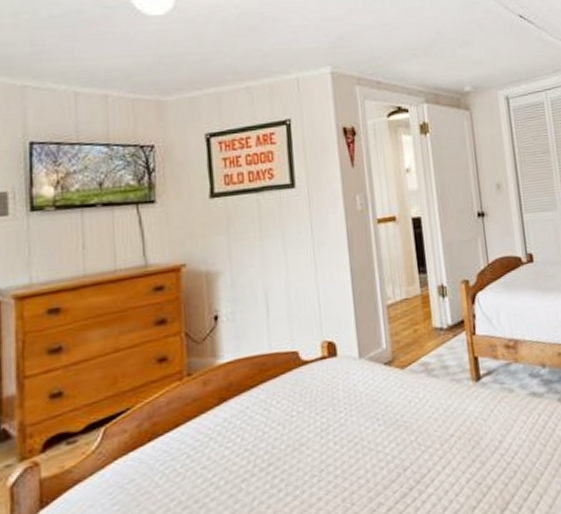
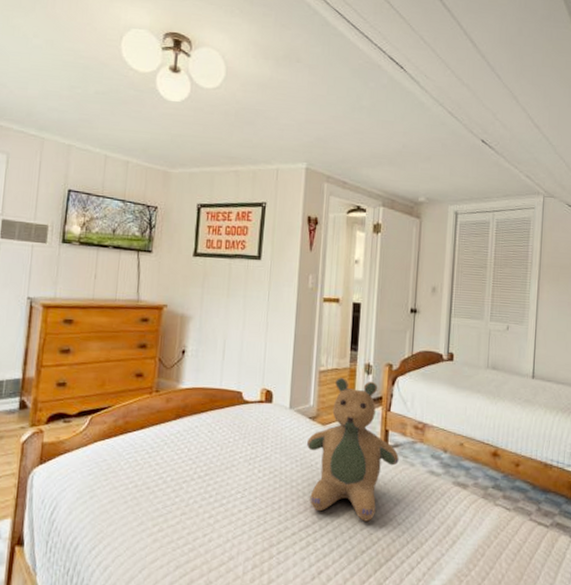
teddy bear: none [386,304,495,474] -> present [306,378,399,522]

